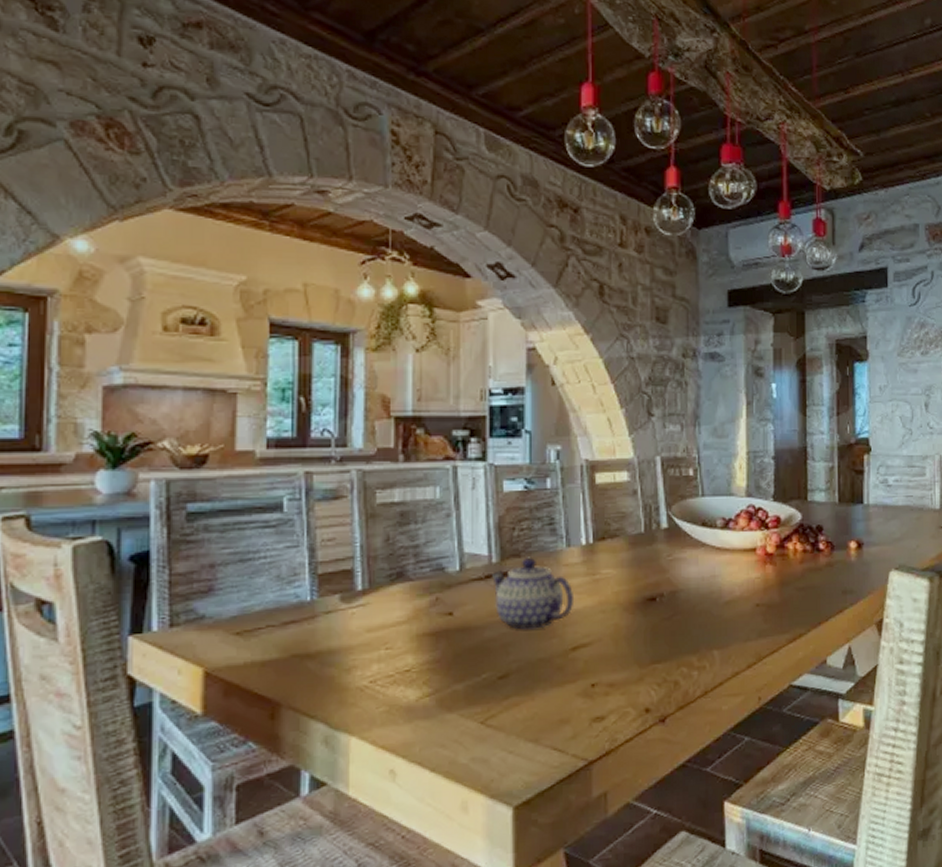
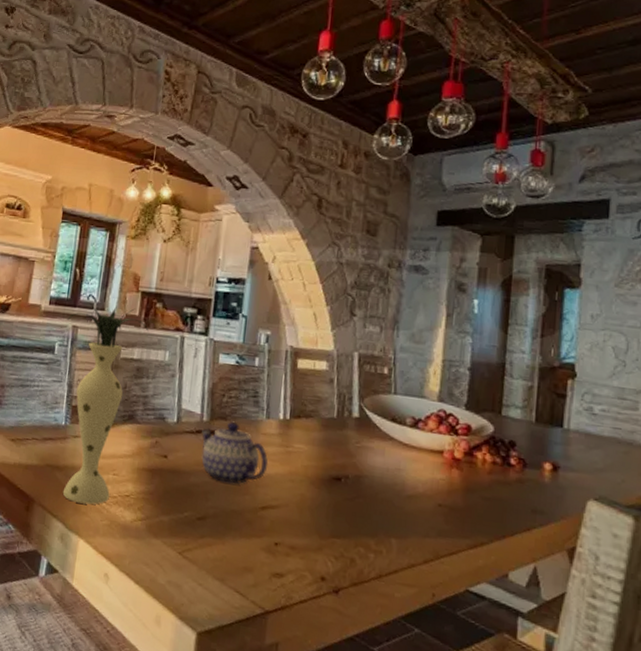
vase: none [295,439,410,694] -> present [62,303,149,505]

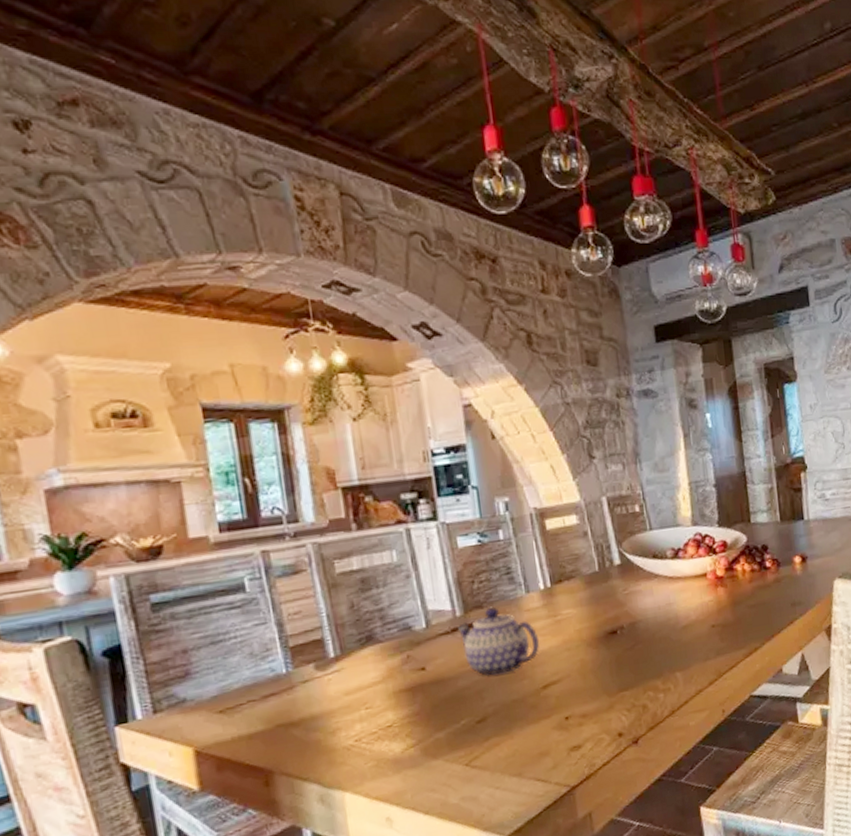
vase: present [62,303,149,505] -> none [250,510,368,756]

